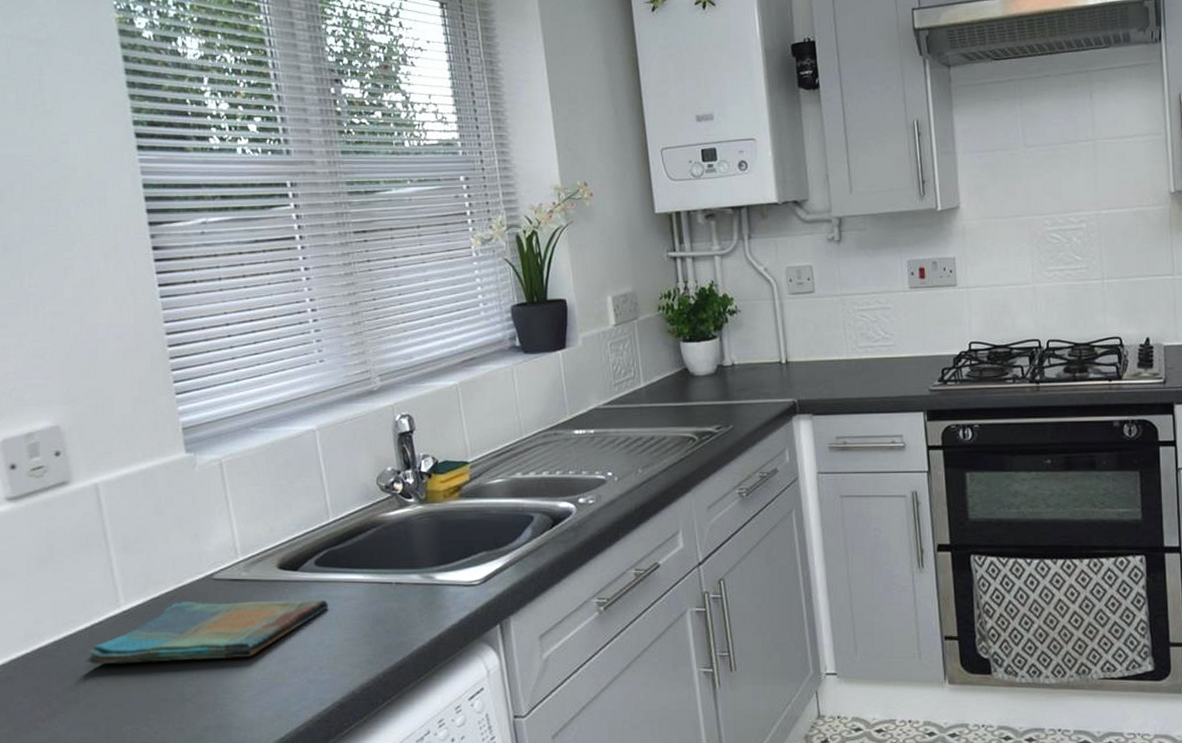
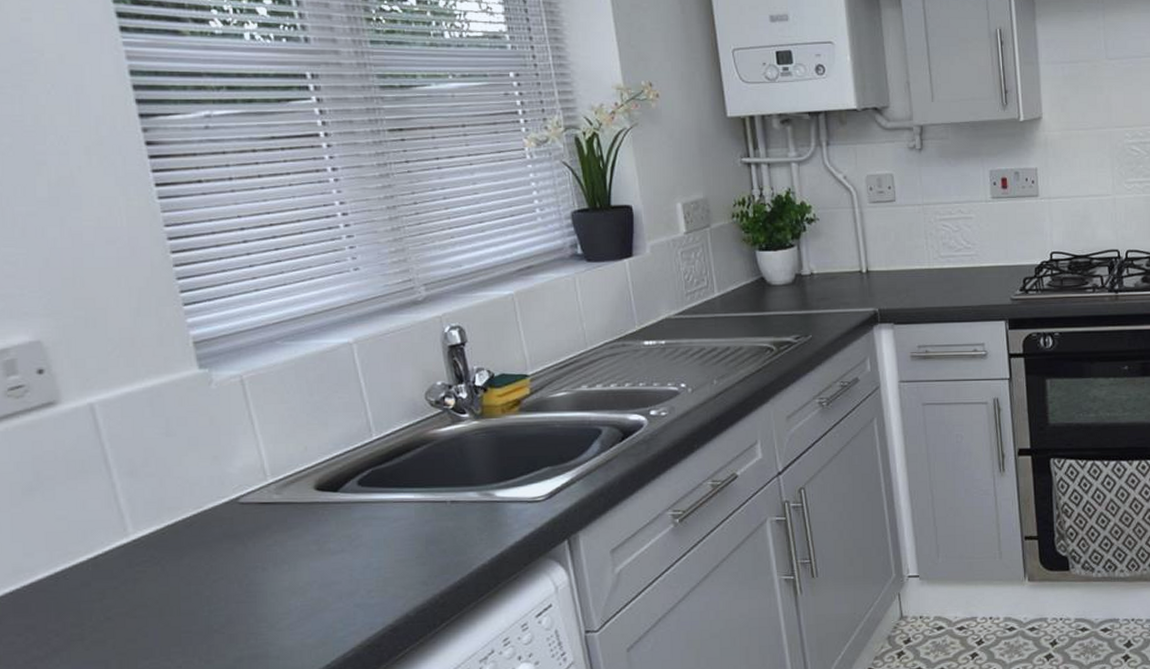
dish towel: present [86,599,329,665] -> none [90,521,375,599]

